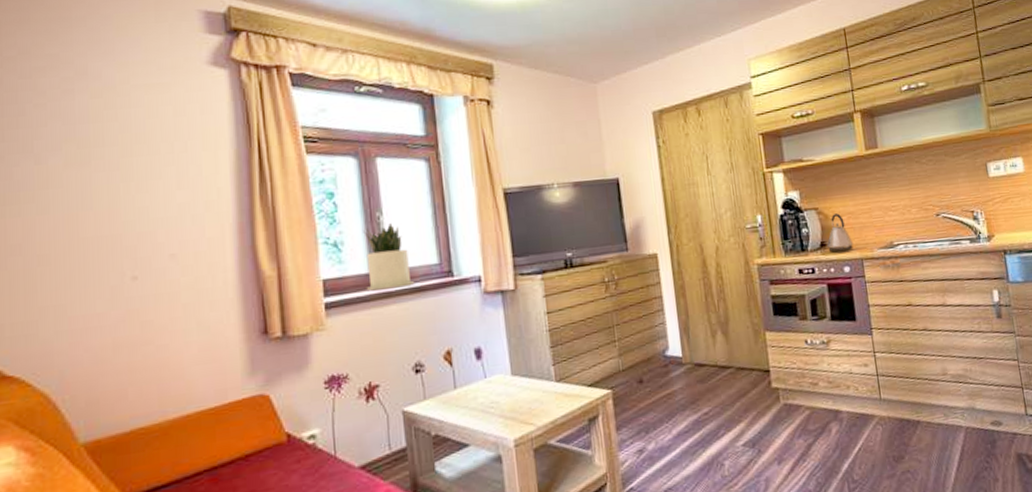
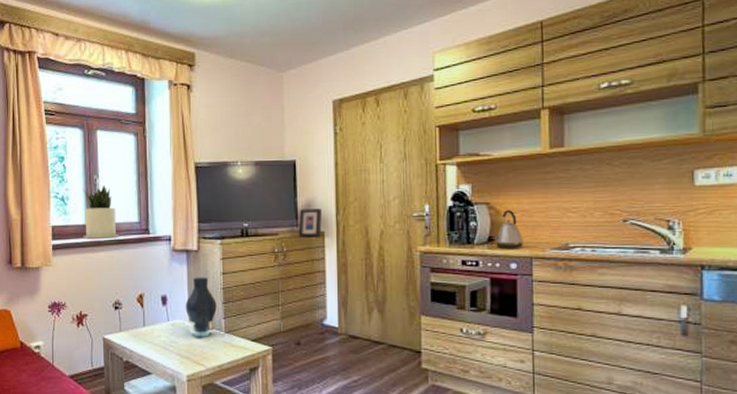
vase: none [505,319,544,393] -> present [185,277,217,338]
picture frame: none [628,228,654,262] -> present [298,208,323,237]

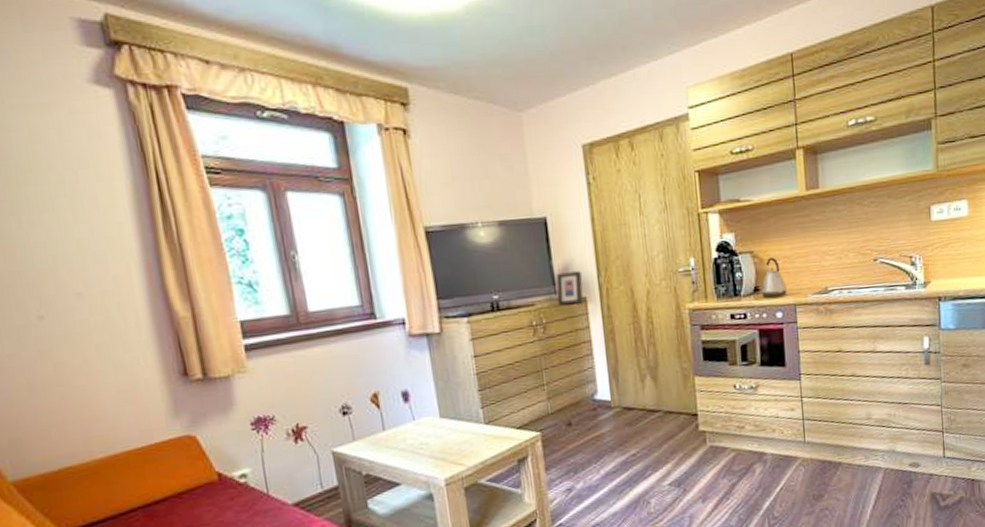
planter: present [82,185,120,239] -> none [278,263,337,333]
vase: present [185,277,217,338] -> none [432,363,472,435]

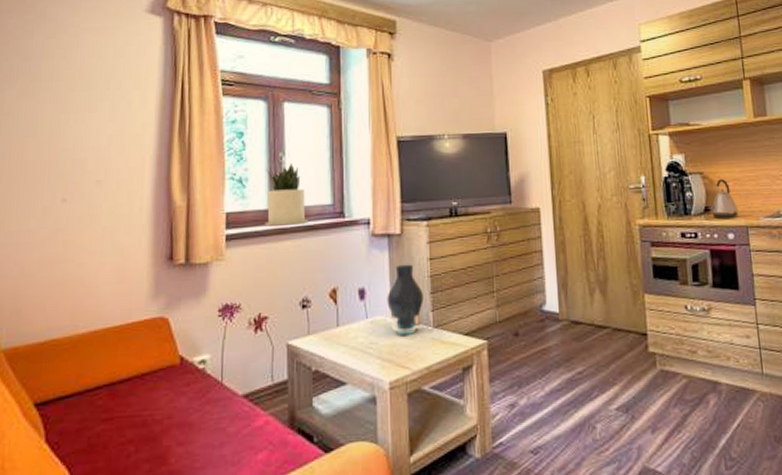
planter: none [278,263,337,333] -> present [264,164,309,226]
vase: none [432,363,472,435] -> present [387,264,423,336]
picture frame: present [556,271,583,306] -> none [512,183,537,215]

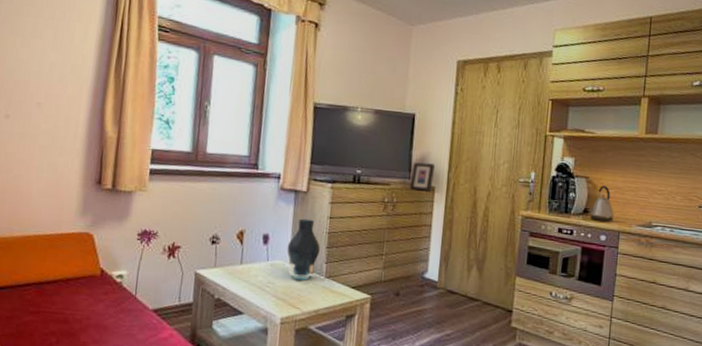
planter: present [264,164,309,226] -> none [185,113,226,170]
picture frame: none [512,183,537,215] -> present [409,162,436,192]

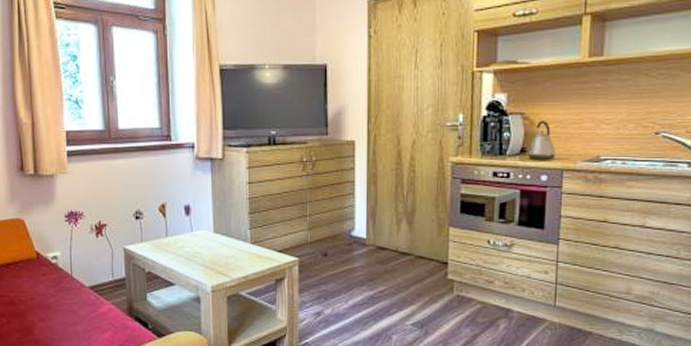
vase: present [287,218,320,281] -> none [209,186,242,249]
picture frame: present [409,162,436,192] -> none [328,116,354,146]

